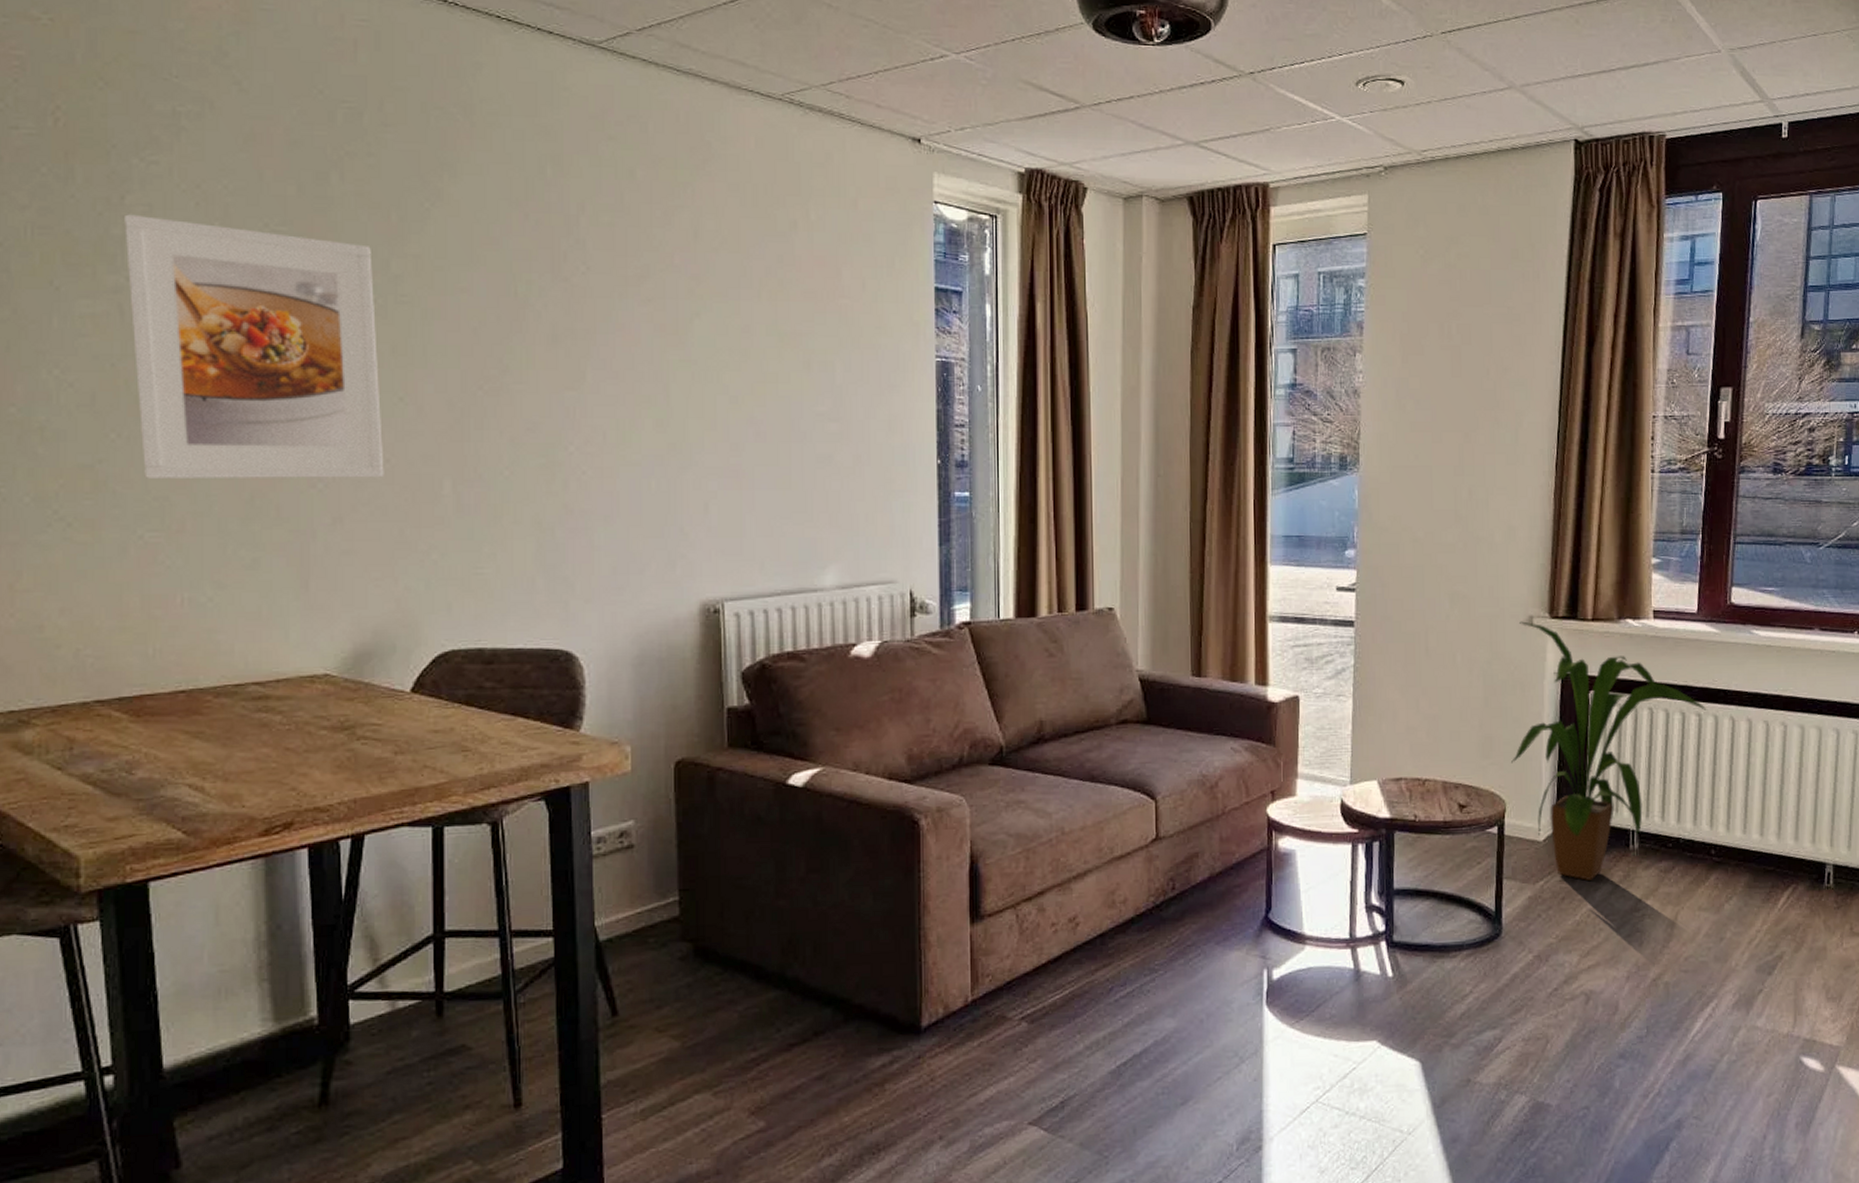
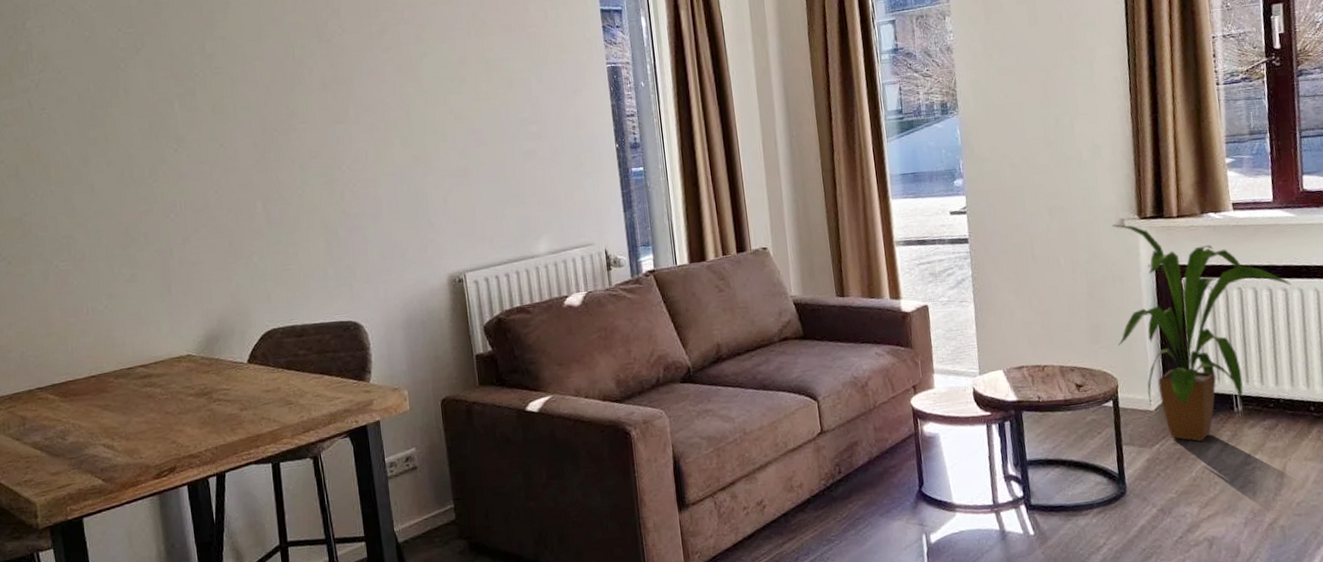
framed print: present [125,214,384,478] -> none [27,34,215,224]

